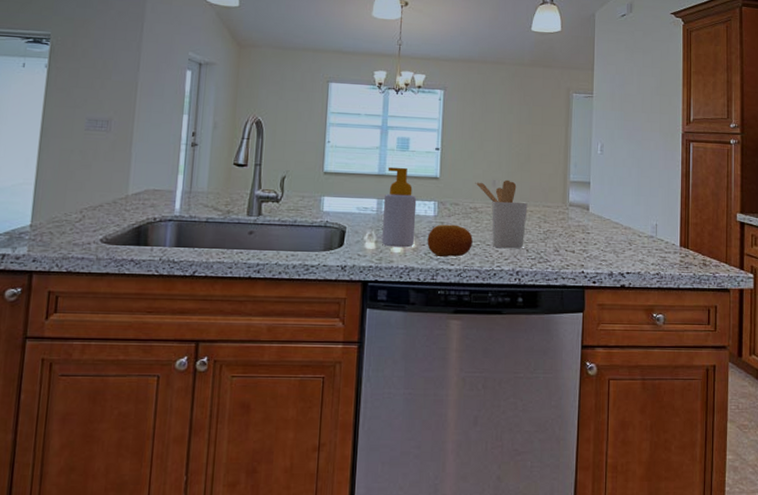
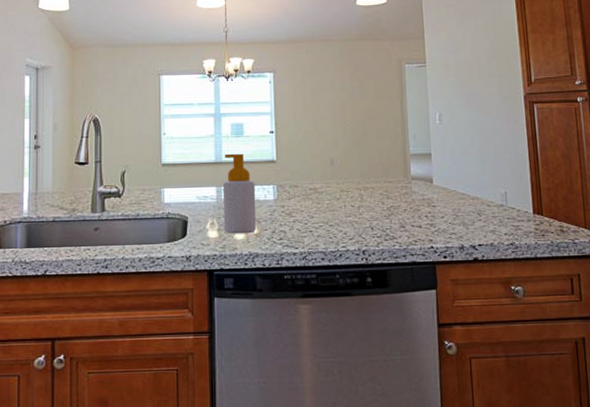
fruit: present [427,224,473,258] -> none [269,207,315,242]
utensil holder: present [475,179,528,249] -> none [312,157,369,228]

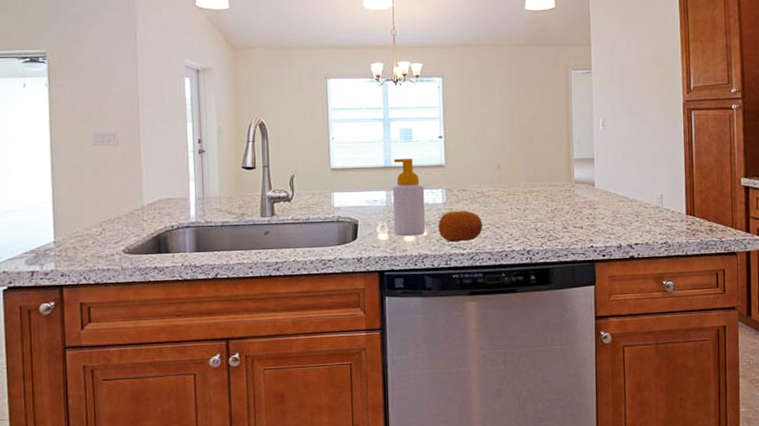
fruit: none [269,207,315,242] -> present [438,210,483,243]

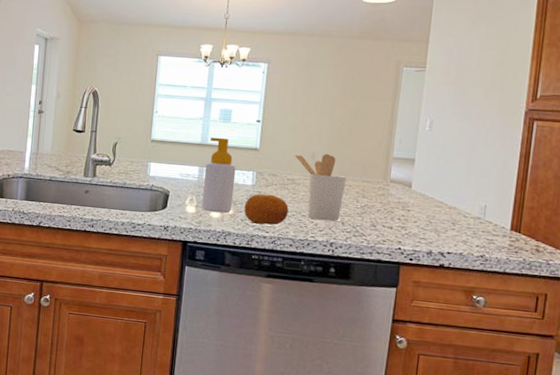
utensil holder: none [480,162,534,230] -> present [294,153,347,221]

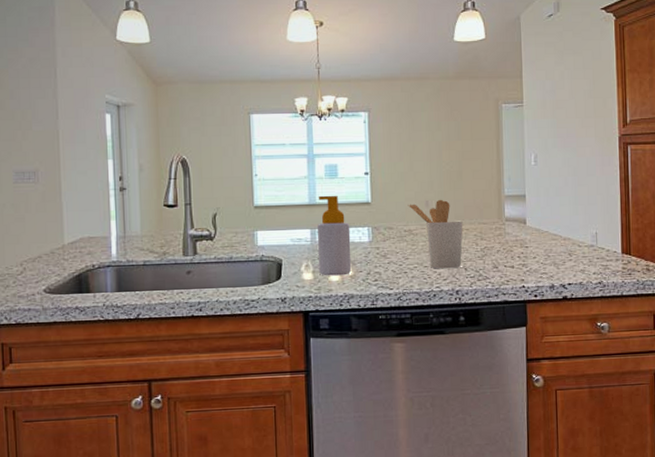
fruit: present [244,193,289,225] -> none [364,249,410,283]

